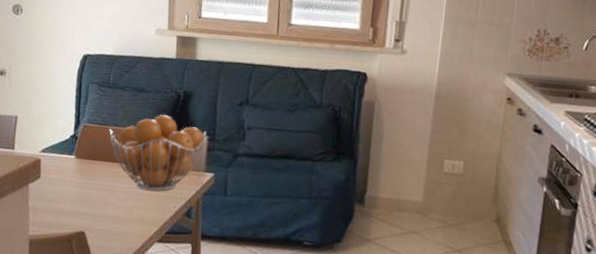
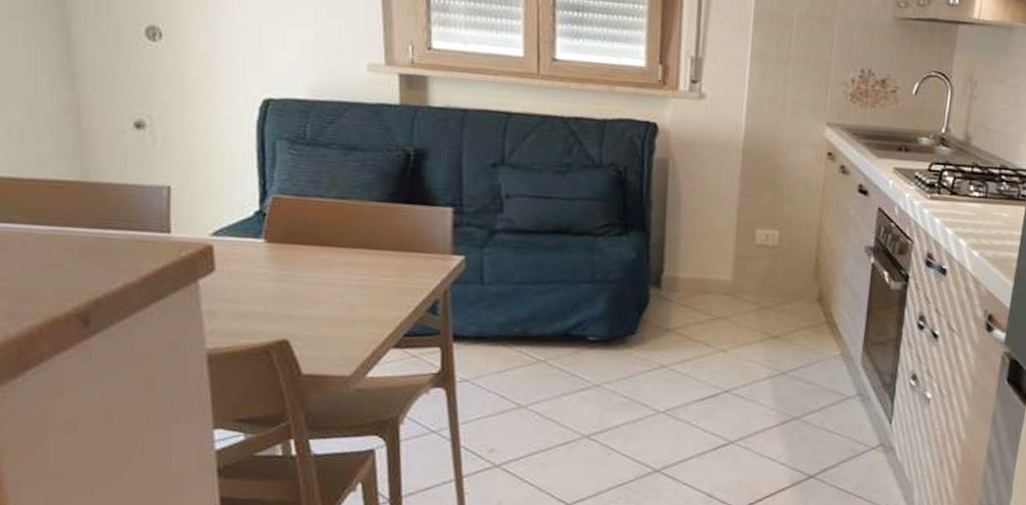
fruit basket: present [109,115,207,191] -> none [311,180,450,282]

